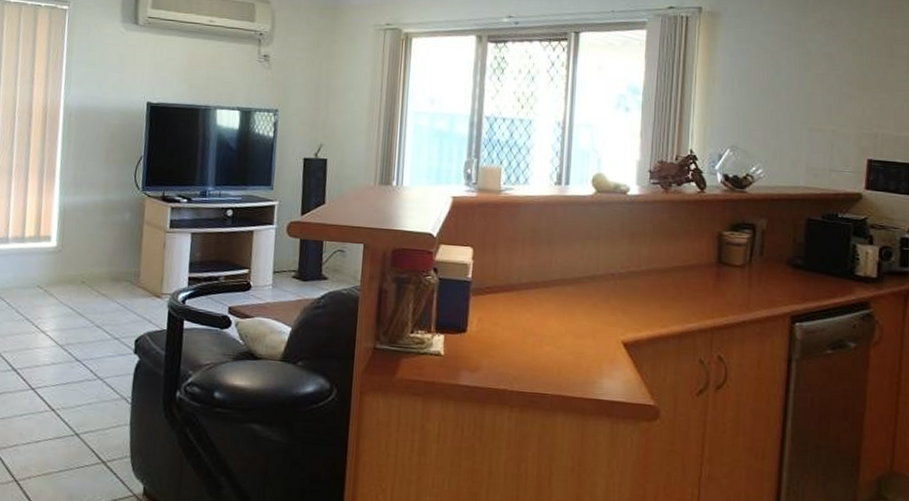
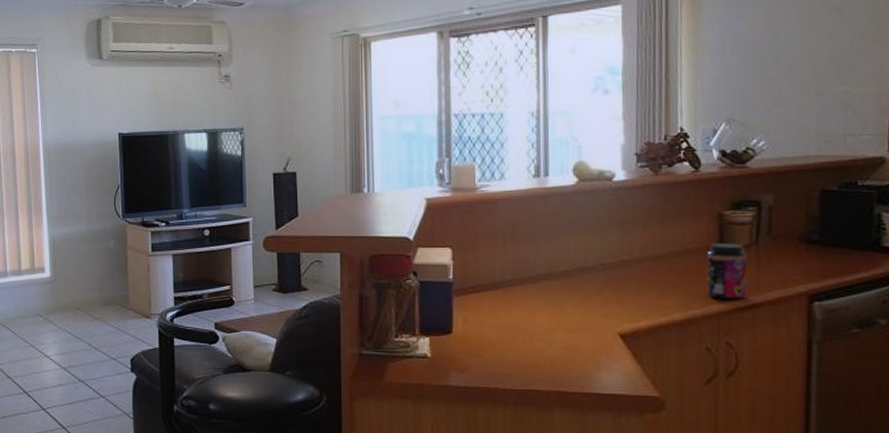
jar: none [704,261,741,317] -> present [706,243,748,301]

